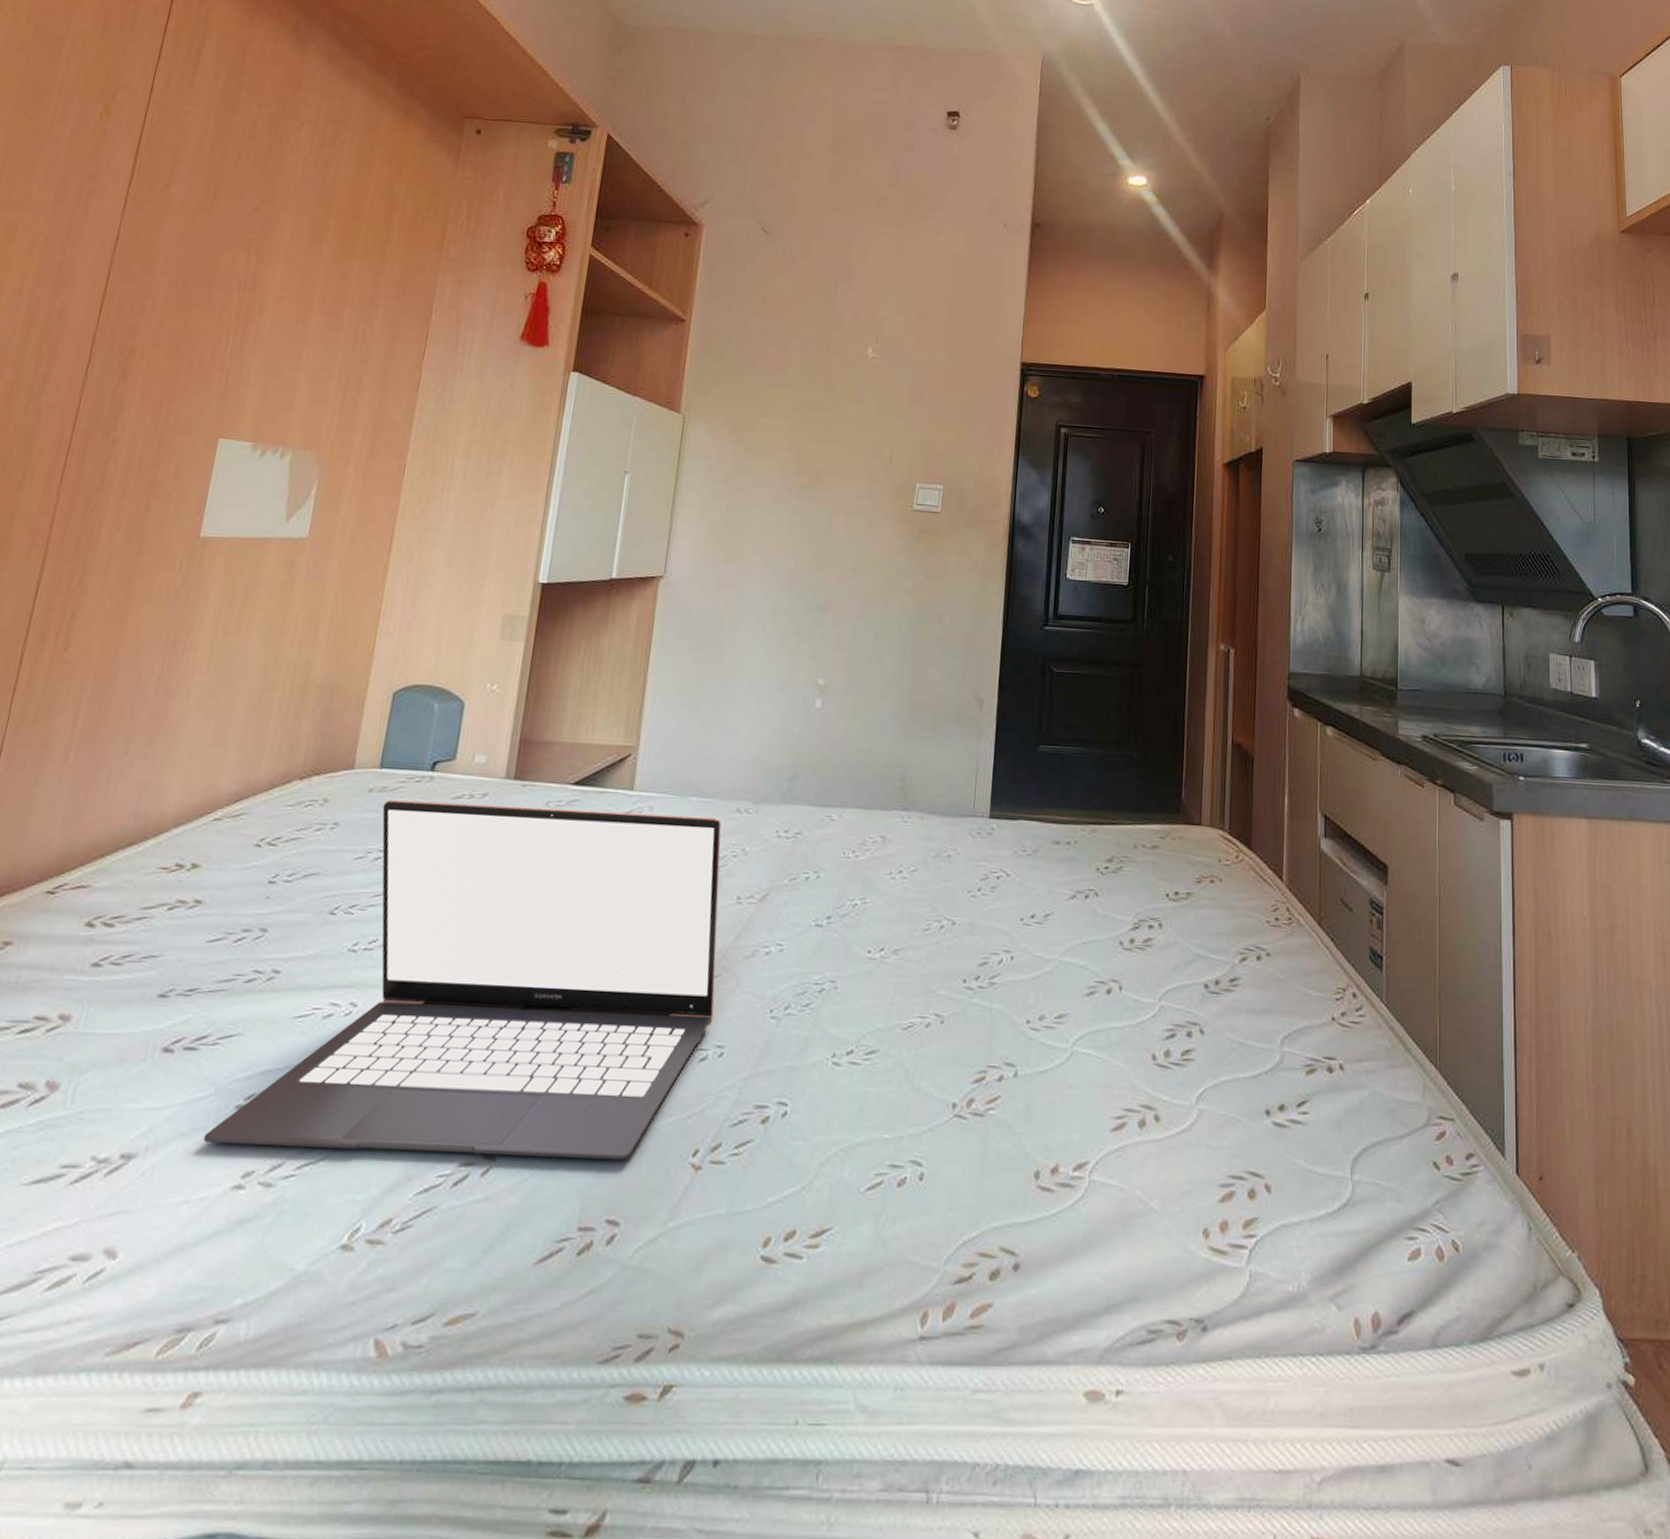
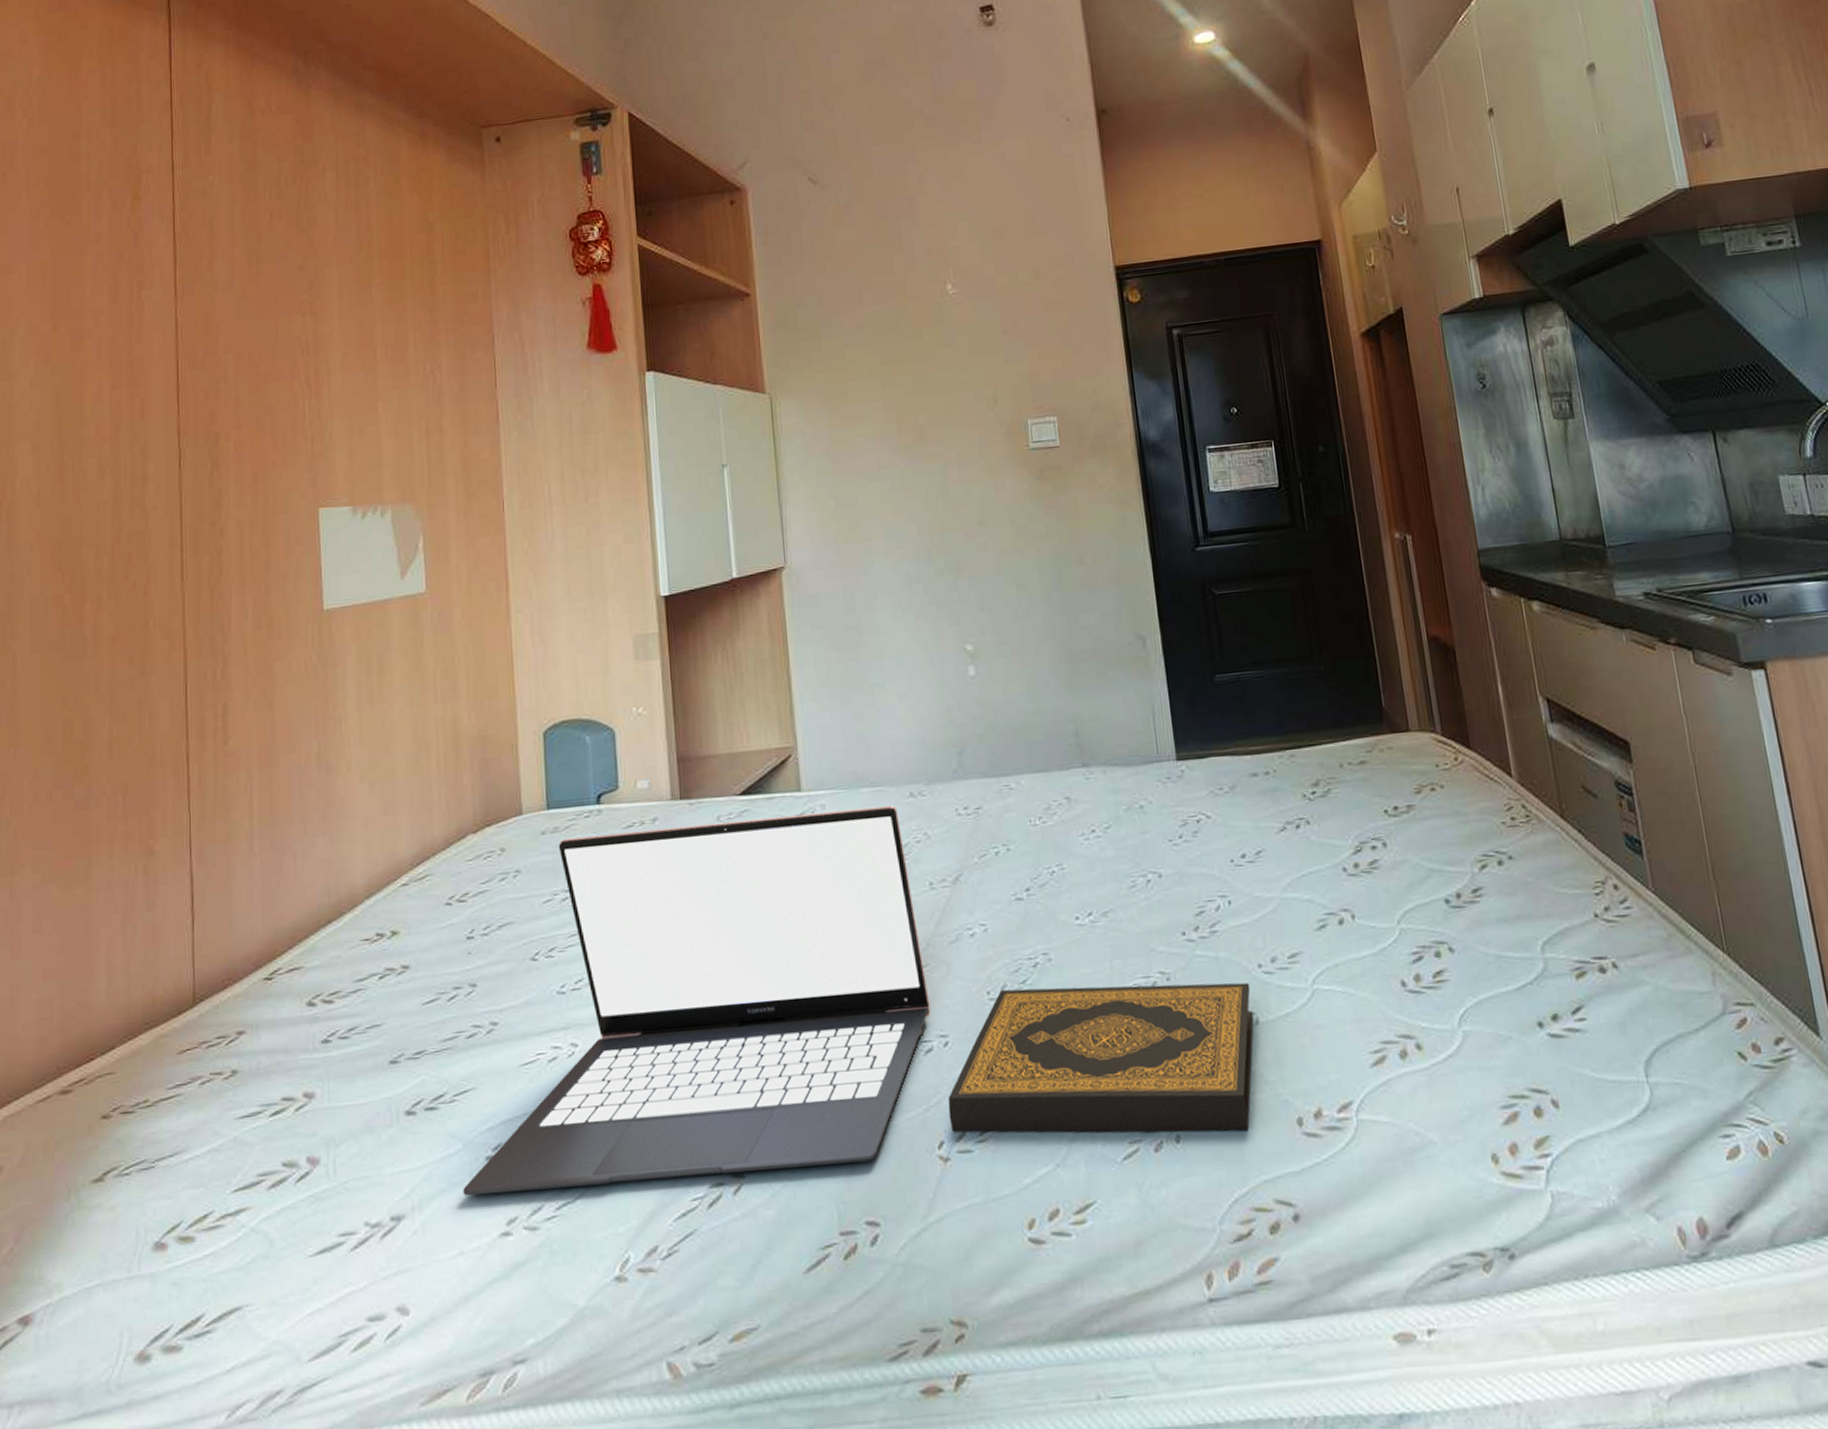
hardback book: none [708,1009,1016,1177] -> present [947,982,1254,1134]

